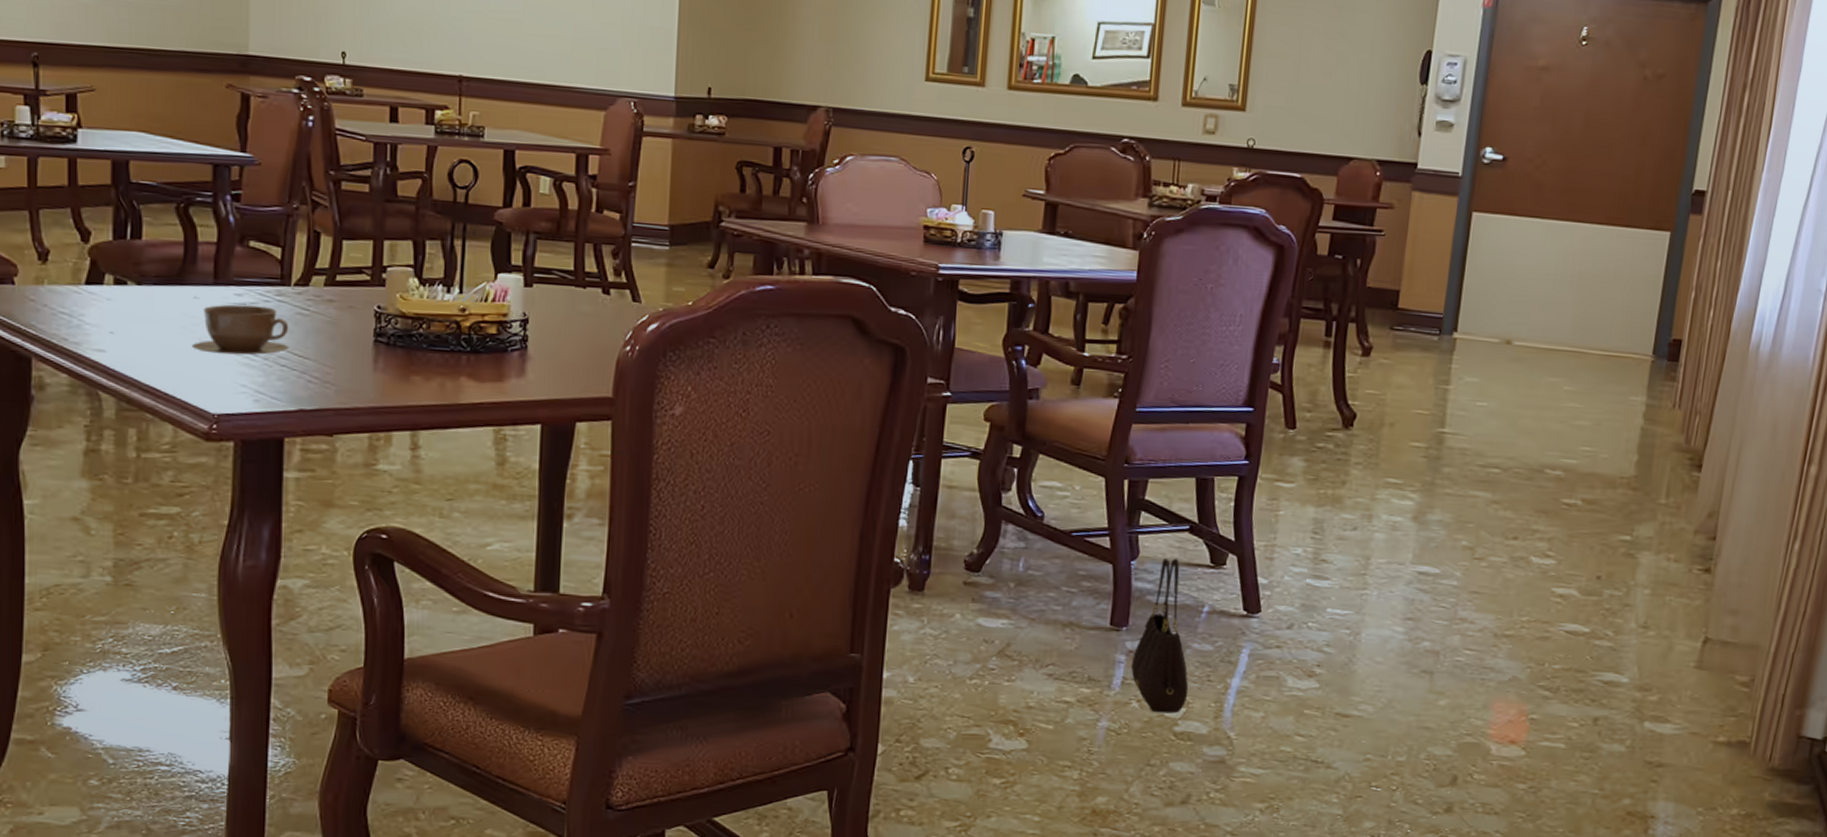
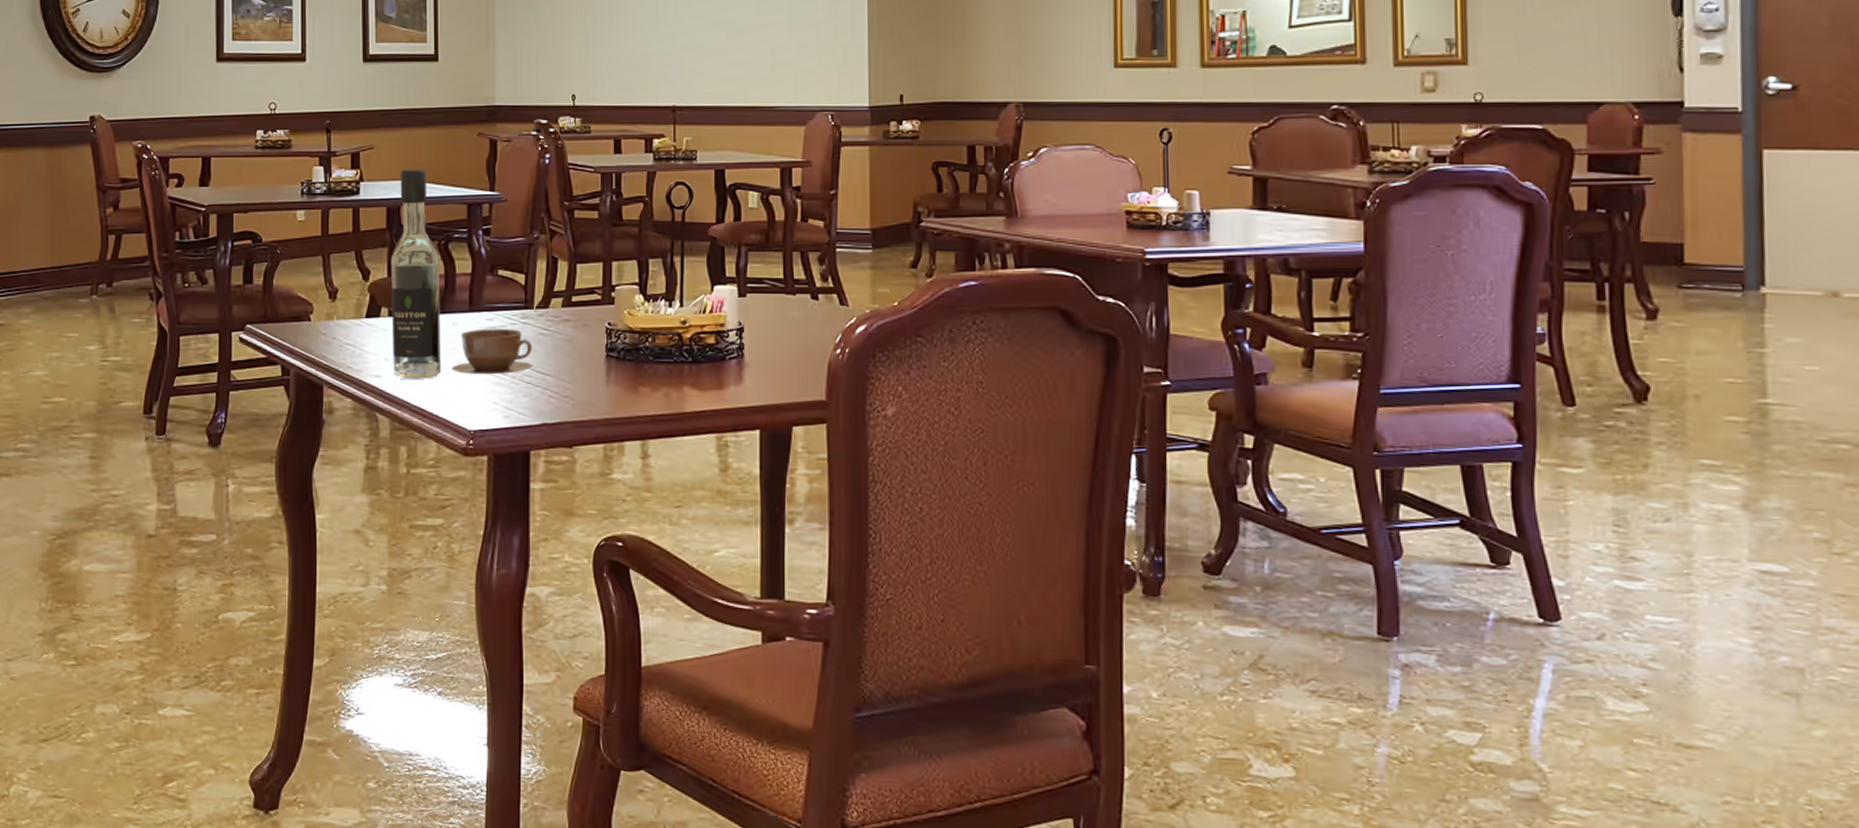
bottle: none [117,118,180,357] -> present [390,168,442,380]
handbag: present [1131,558,1189,714] -> none [1409,557,1483,740]

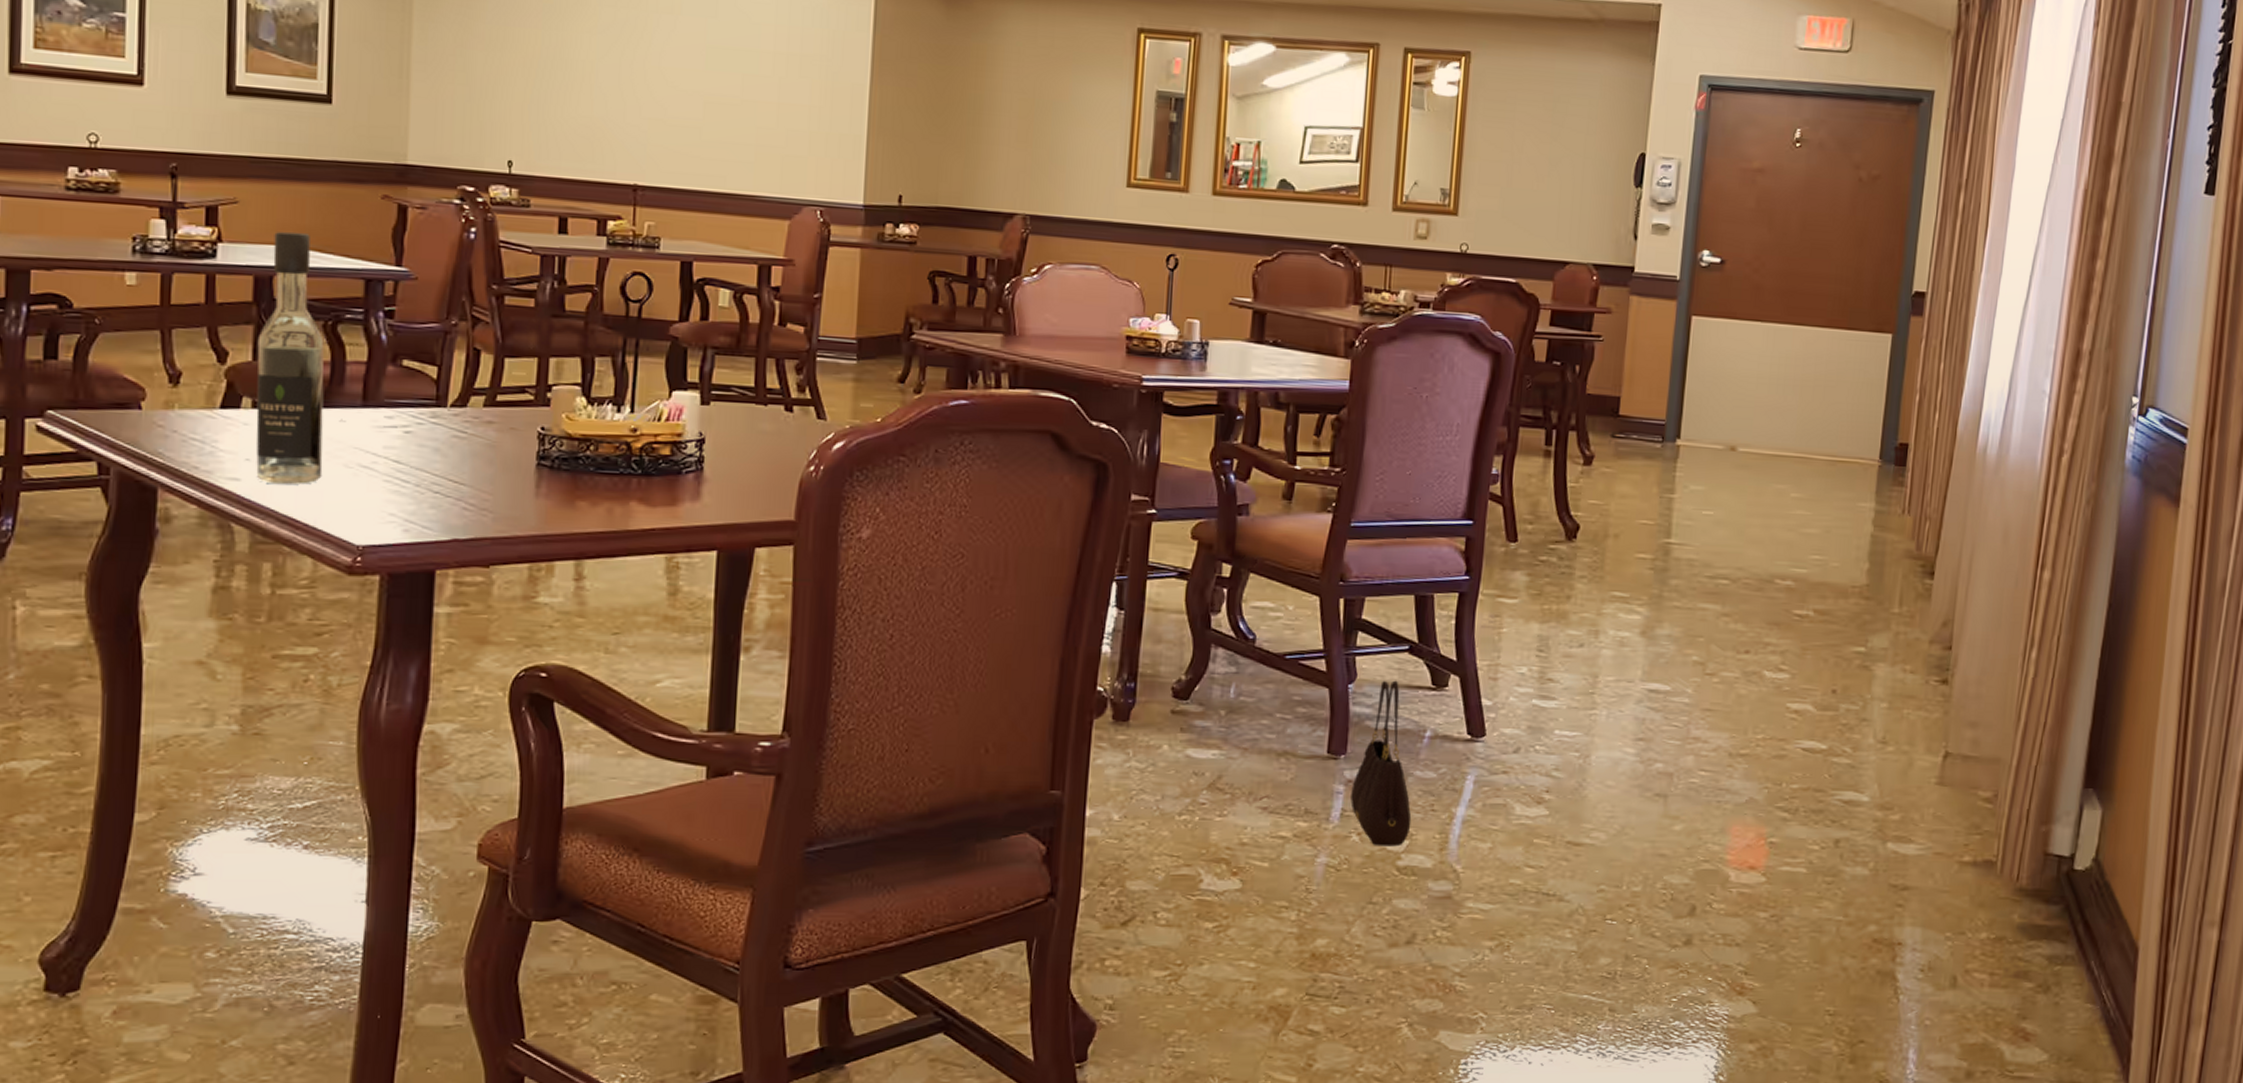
teacup: present [451,328,533,375] -> none [335,427,444,482]
handbag: none [1409,557,1483,740] -> present [1350,680,1412,847]

